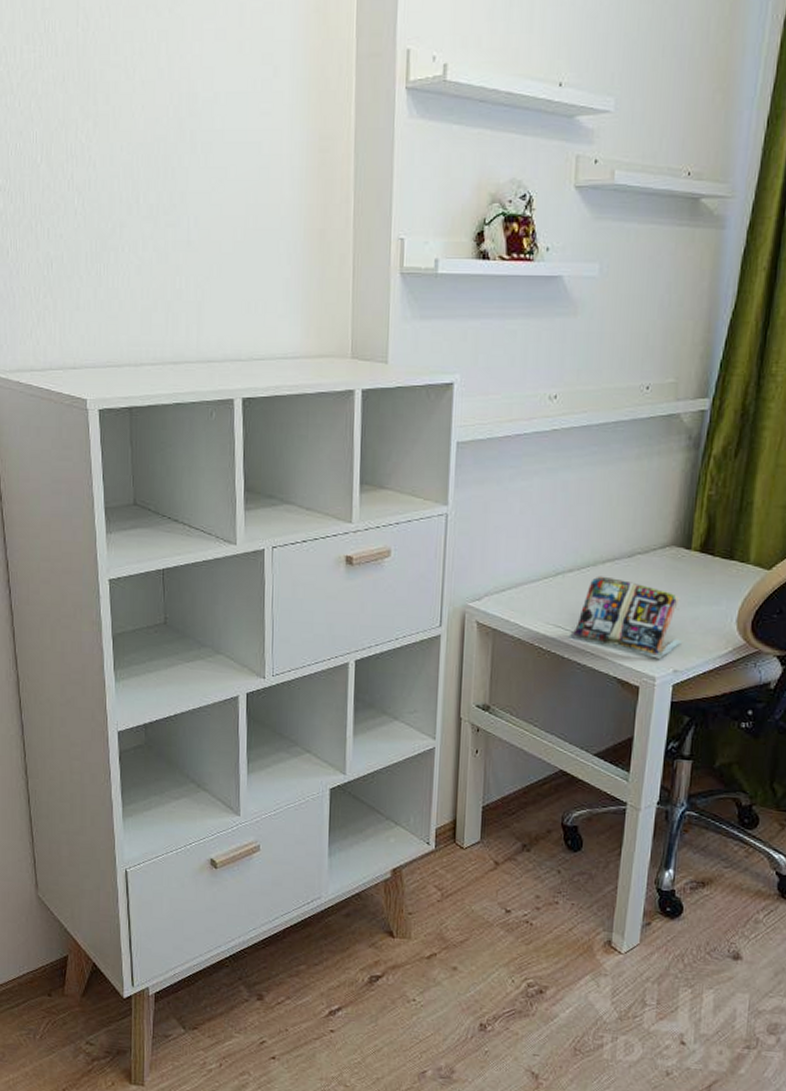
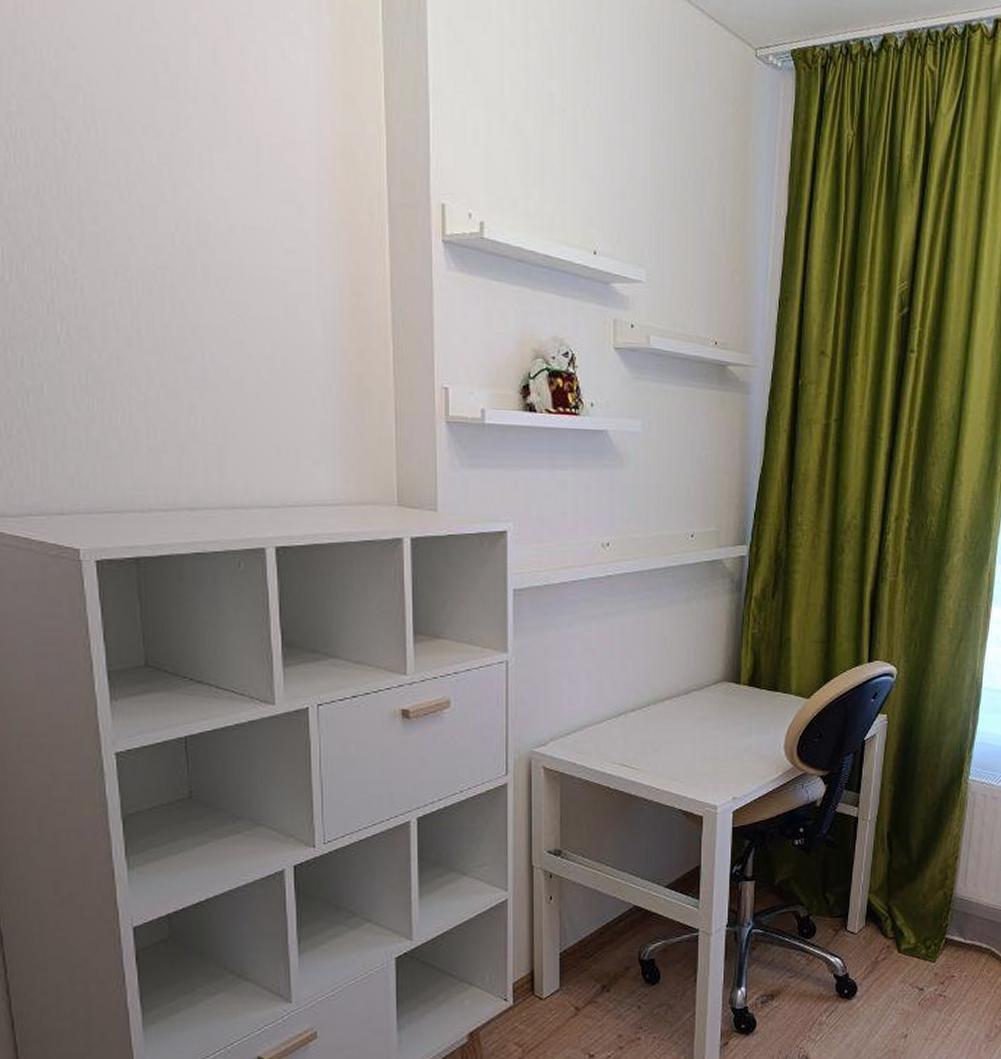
notebook: present [568,576,682,659] -> none [634,713,738,788]

